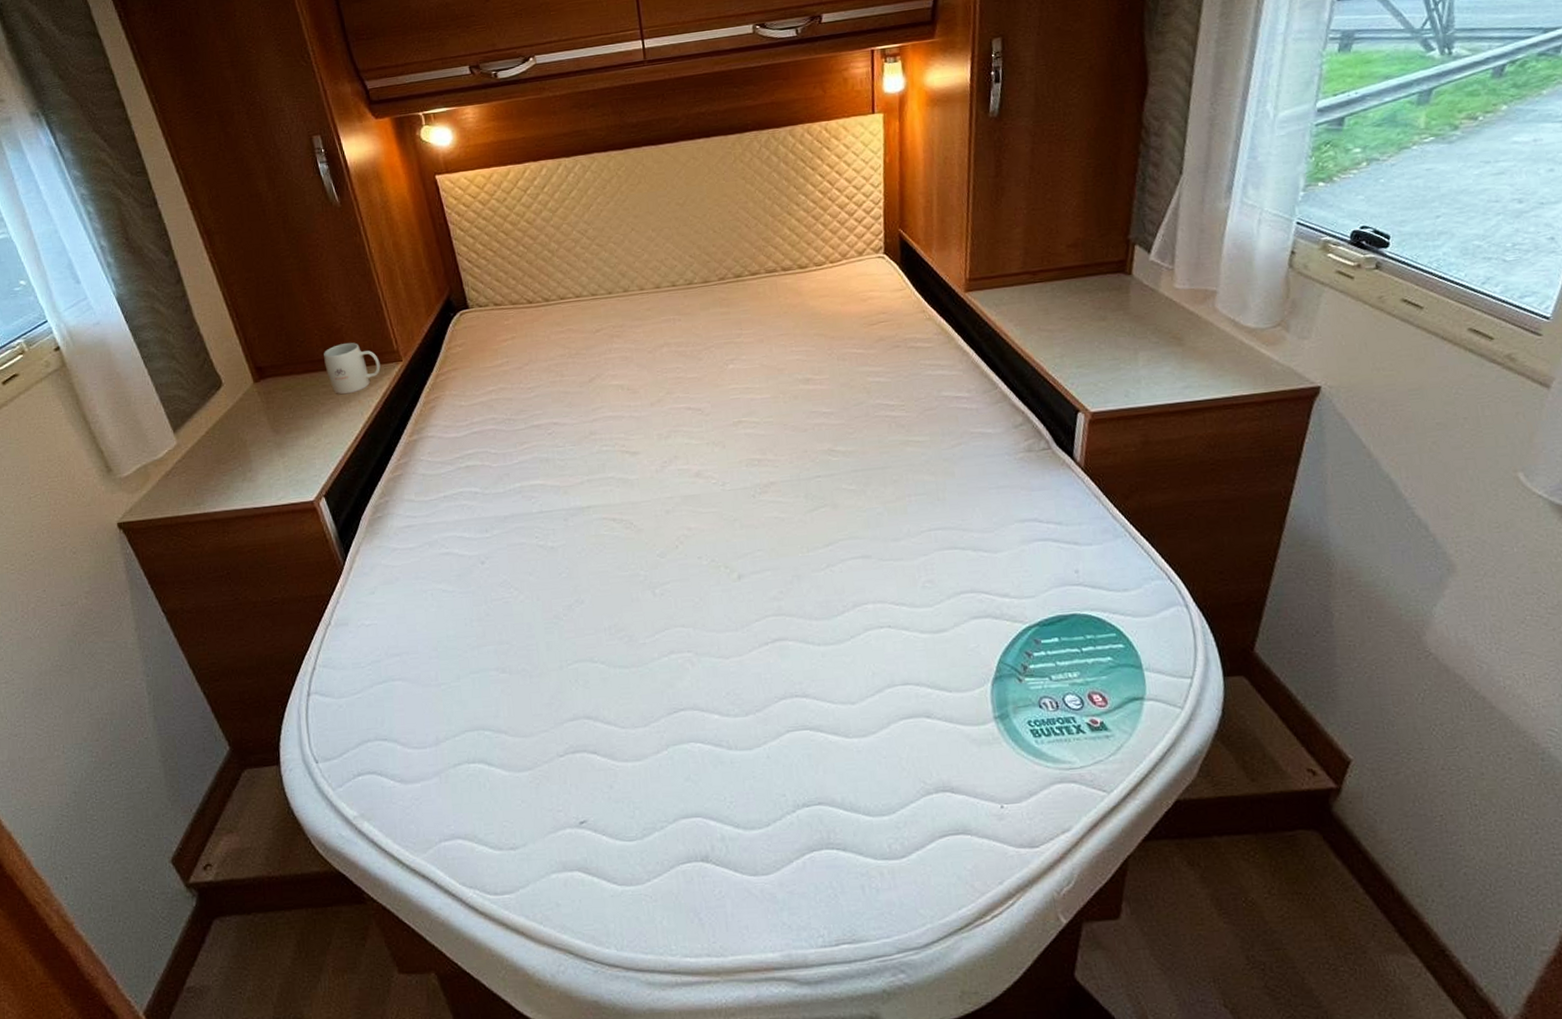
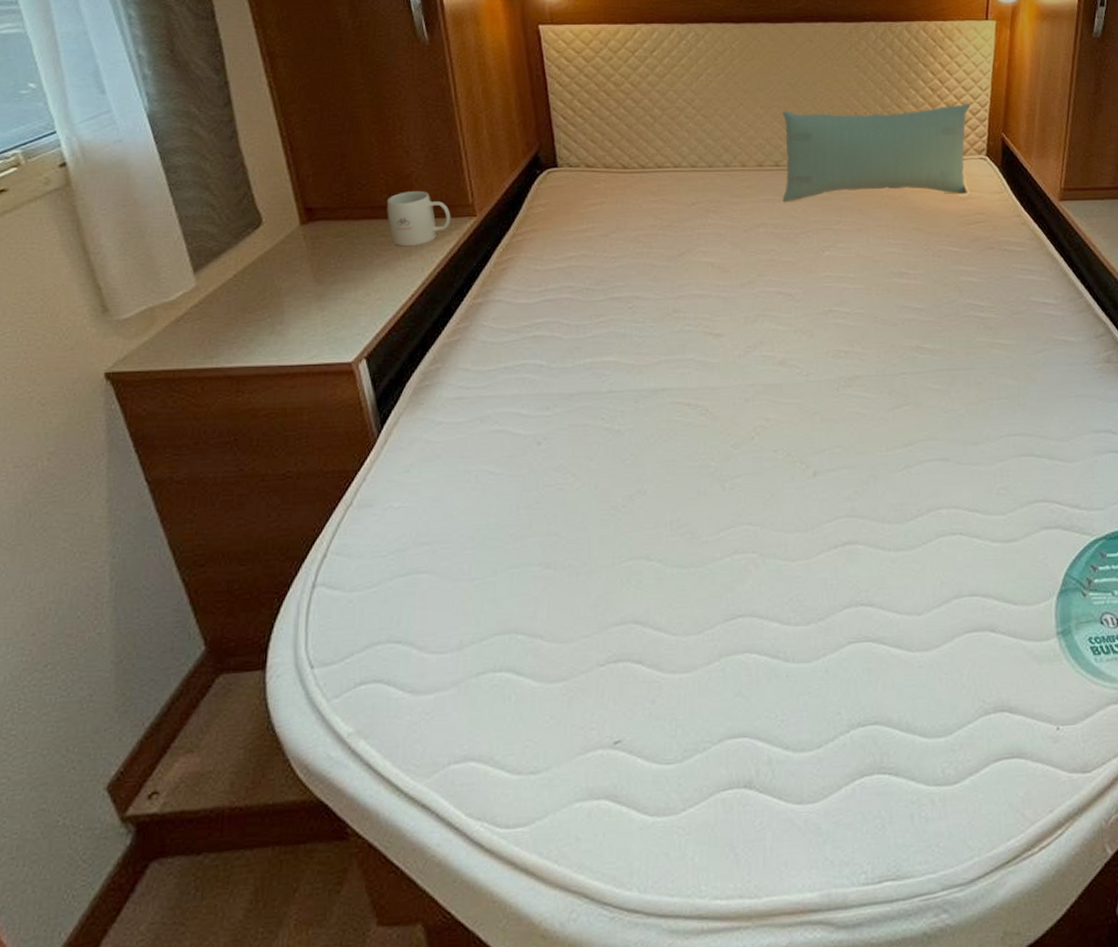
pillow: none [674,202,869,321] -> present [782,103,969,203]

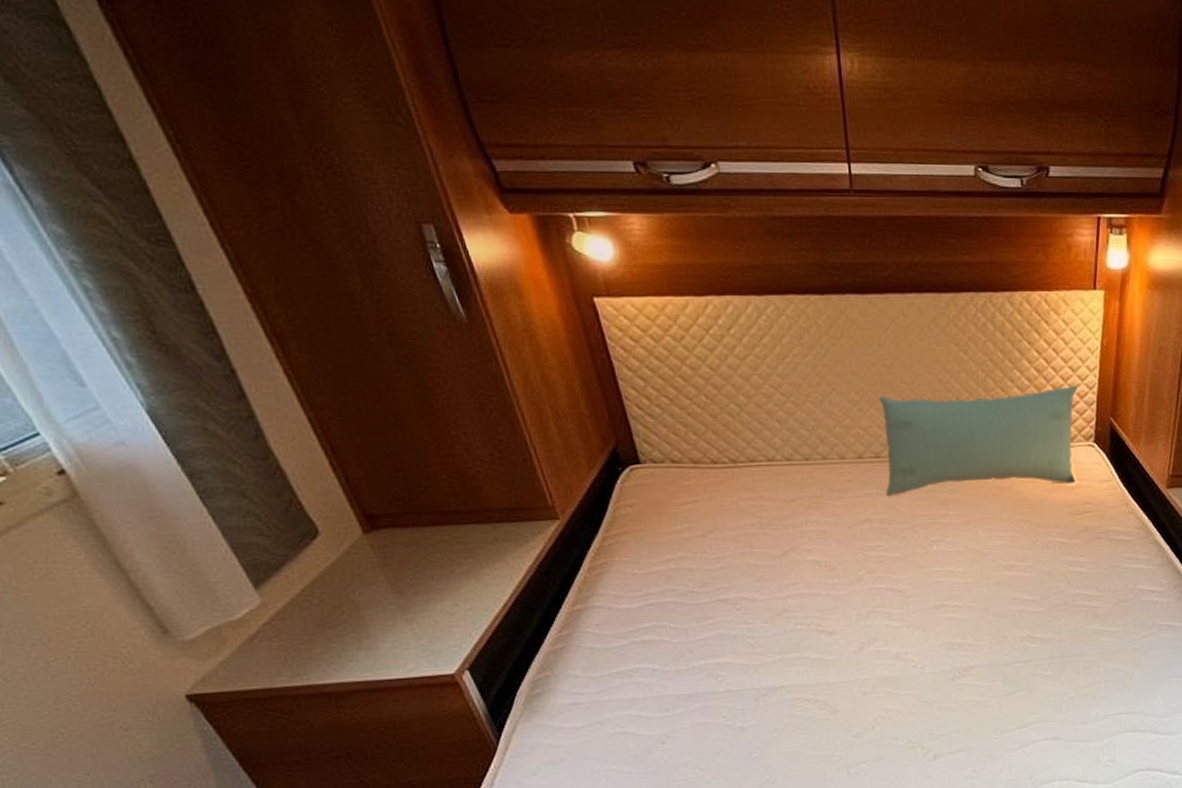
mug: present [387,191,451,247] -> none [456,493,532,554]

